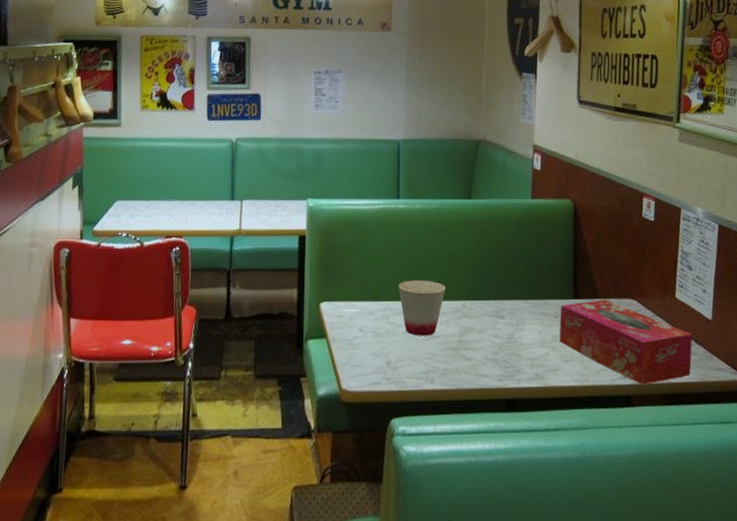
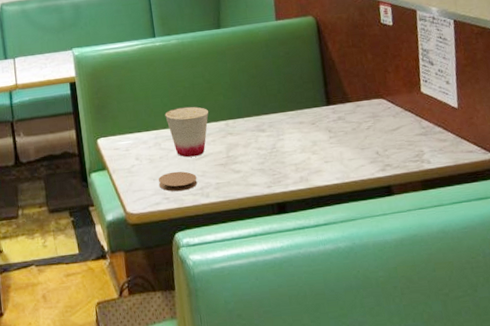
coaster: none [380,350,423,373] -> present [158,171,198,192]
tissue box: present [559,300,693,385] -> none [315,102,444,174]

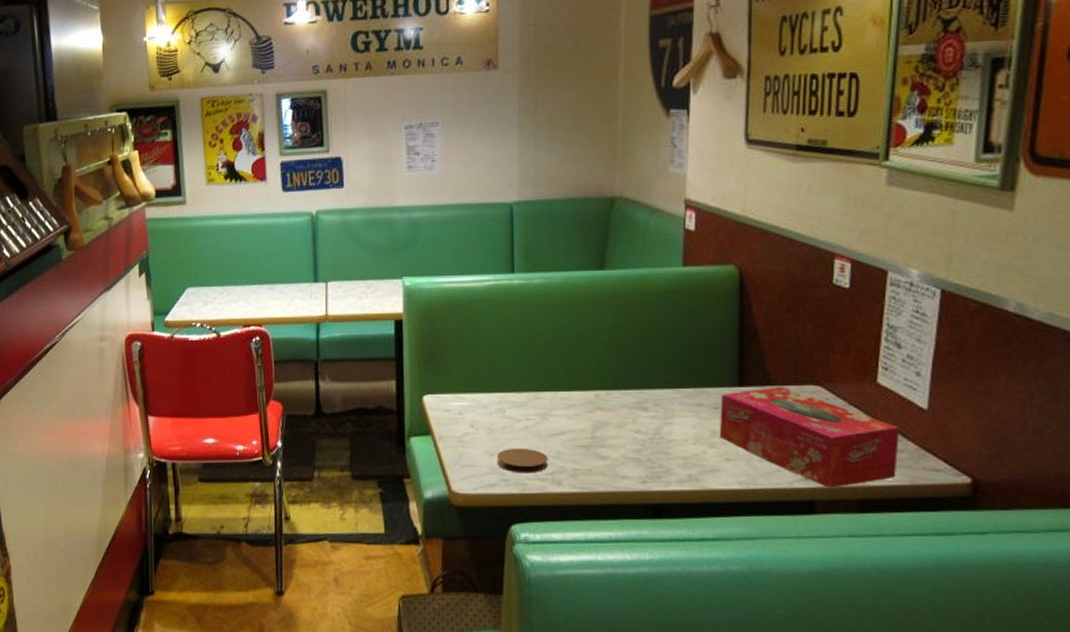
cup: present [165,106,209,158] -> none [515,367,574,432]
tissue box: none [315,102,444,174] -> present [719,387,900,488]

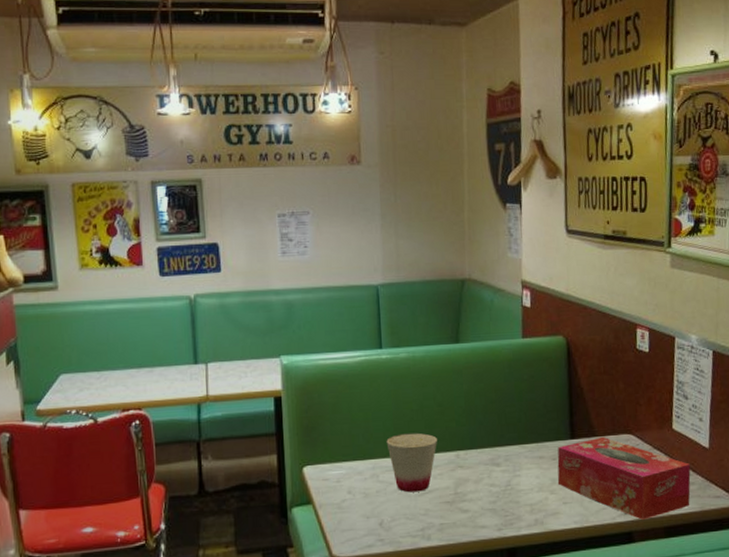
coaster: present [496,447,548,474] -> none [372,508,419,533]
cup: none [515,367,574,432] -> present [386,432,437,493]

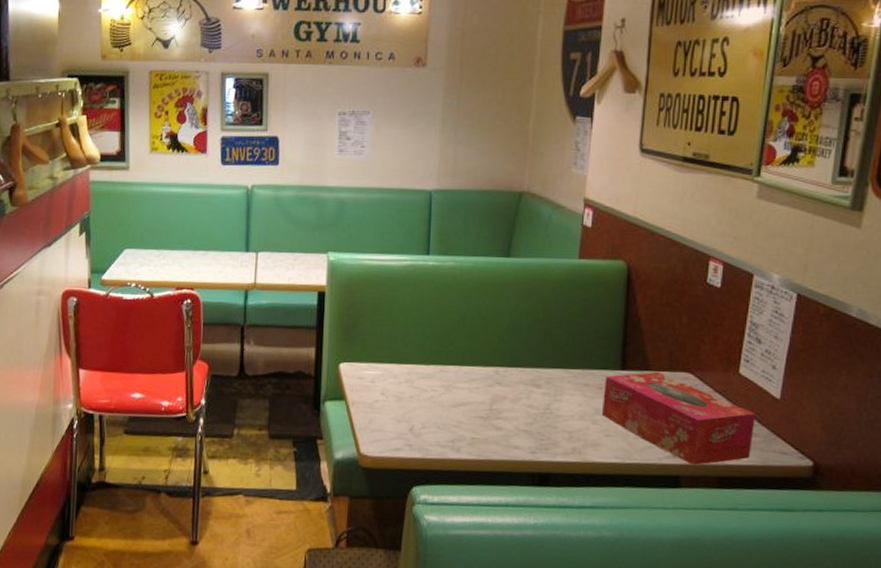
cup: present [386,432,437,493] -> none [424,342,477,403]

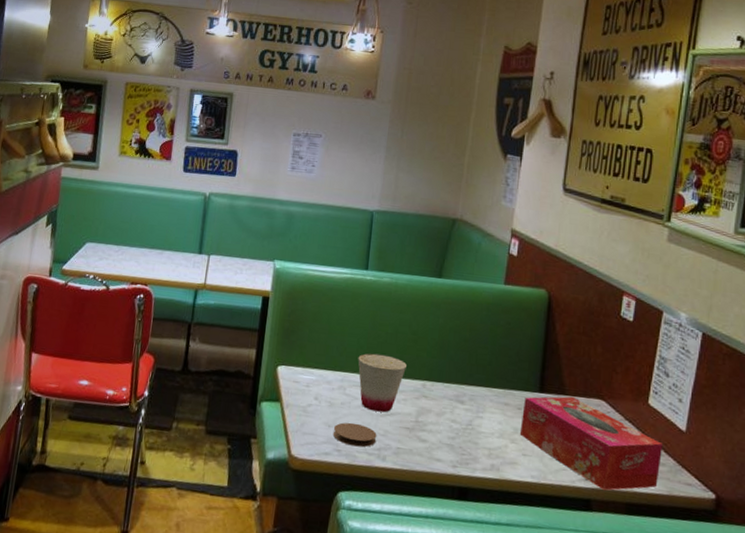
coaster: none [402,416,450,440] -> present [332,422,377,448]
cup: none [424,342,477,403] -> present [358,353,407,413]

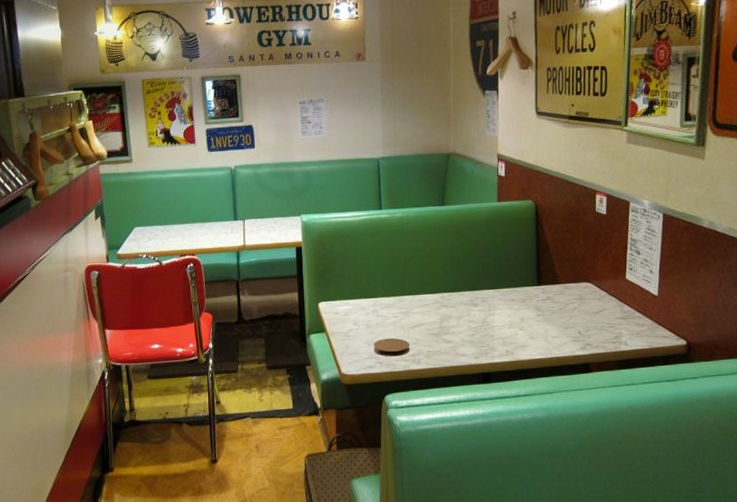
cup: present [358,353,407,413] -> none [385,277,426,326]
tissue box: present [519,396,664,491] -> none [526,285,642,354]

